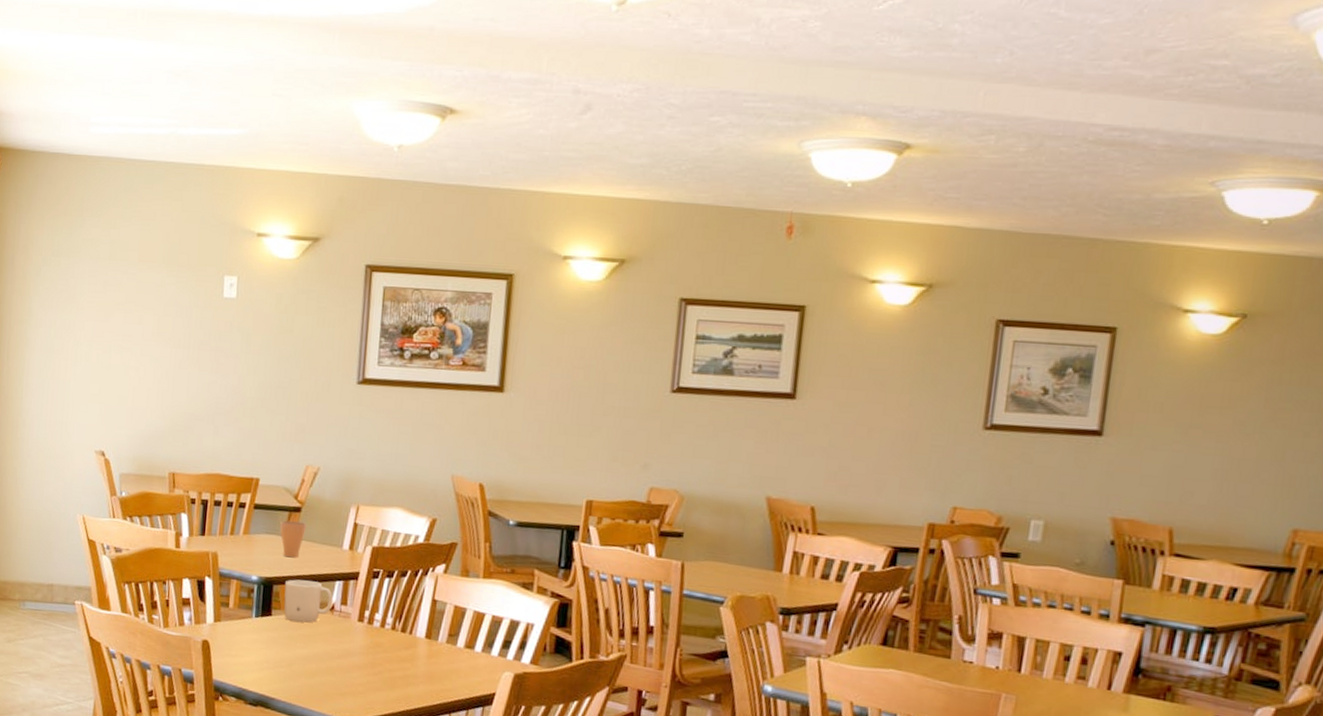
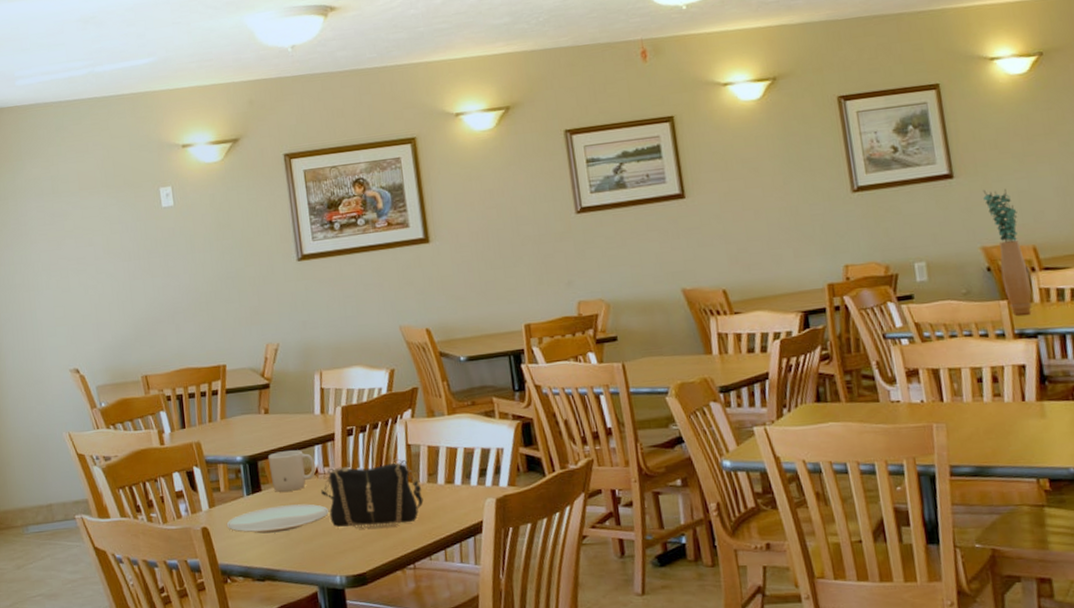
plate: none [228,633,338,662] -> present [226,504,330,534]
cup: present [280,520,306,558] -> none [253,397,278,433]
handbag: none [333,608,438,680] -> present [321,458,424,529]
vase: none [1123,455,1163,602] -> present [982,188,1032,317]

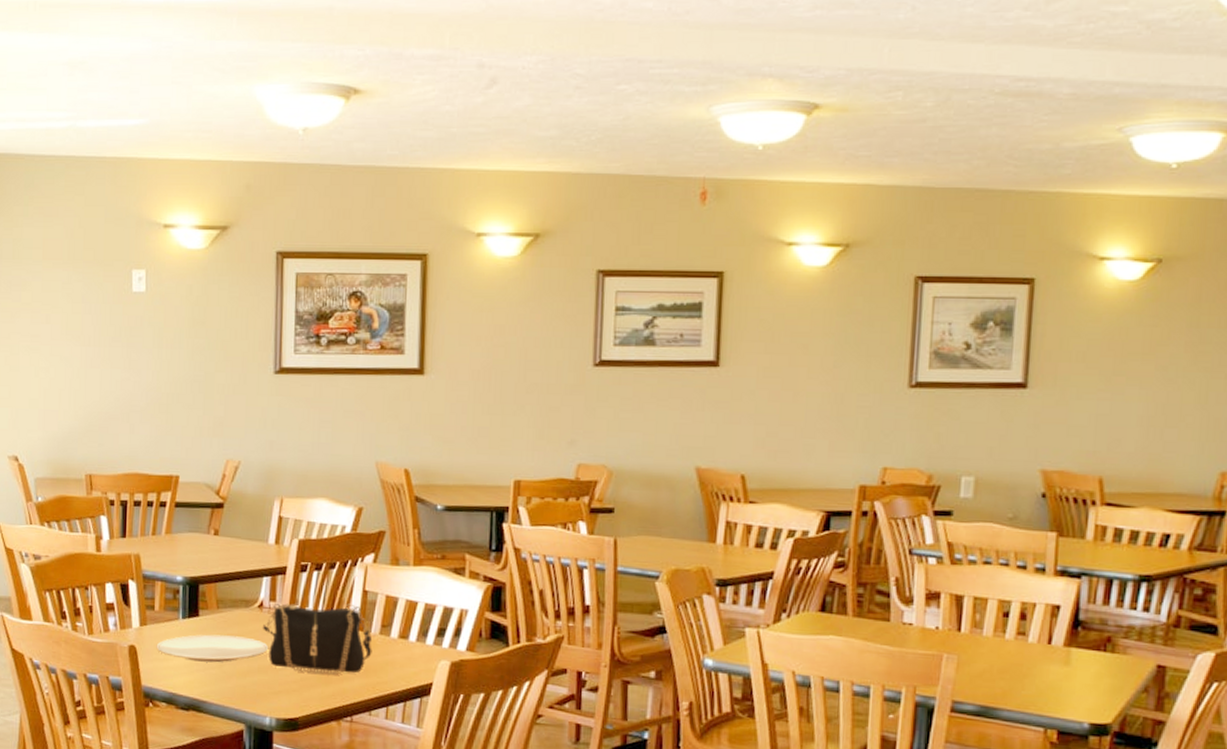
mug: present [267,450,316,492] -> none [210,577,262,622]
vase: present [982,188,1032,317] -> none [1056,406,1091,553]

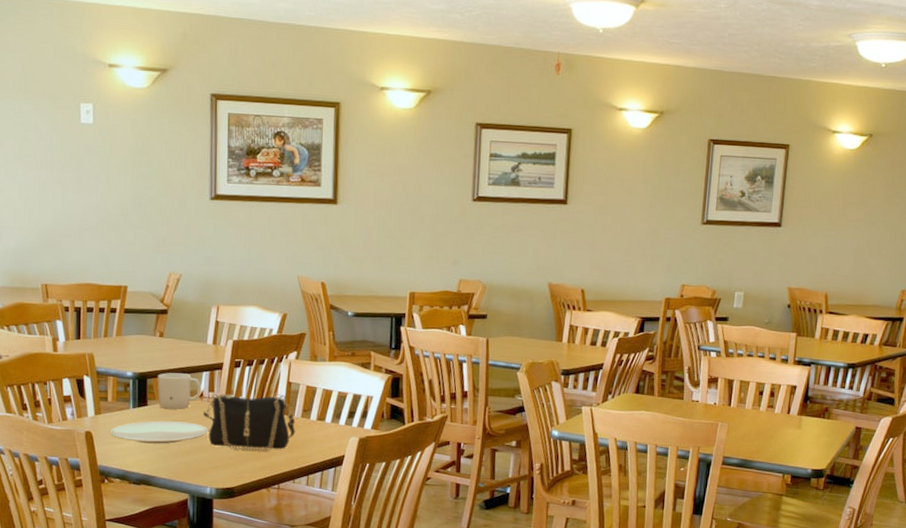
mug: none [210,577,262,622] -> present [157,372,202,409]

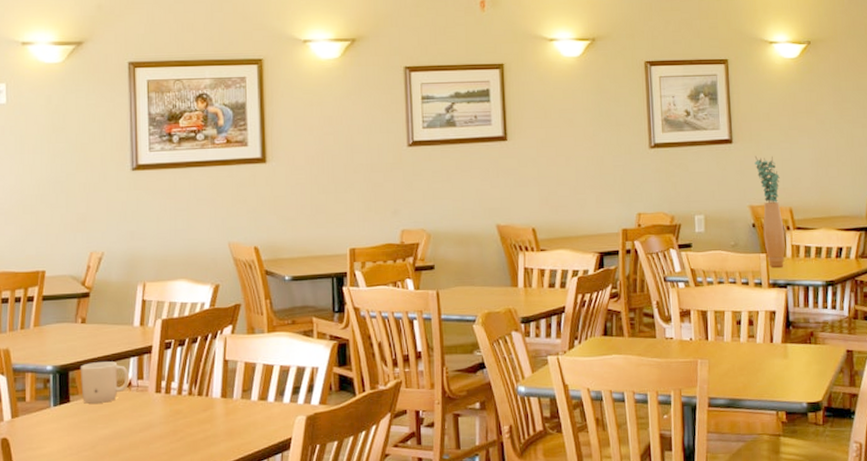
plate: present [110,420,209,444] -> none [28,416,139,446]
handbag: present [203,393,296,451] -> none [132,373,235,443]
vase: none [796,240,821,348] -> present [754,155,785,269]

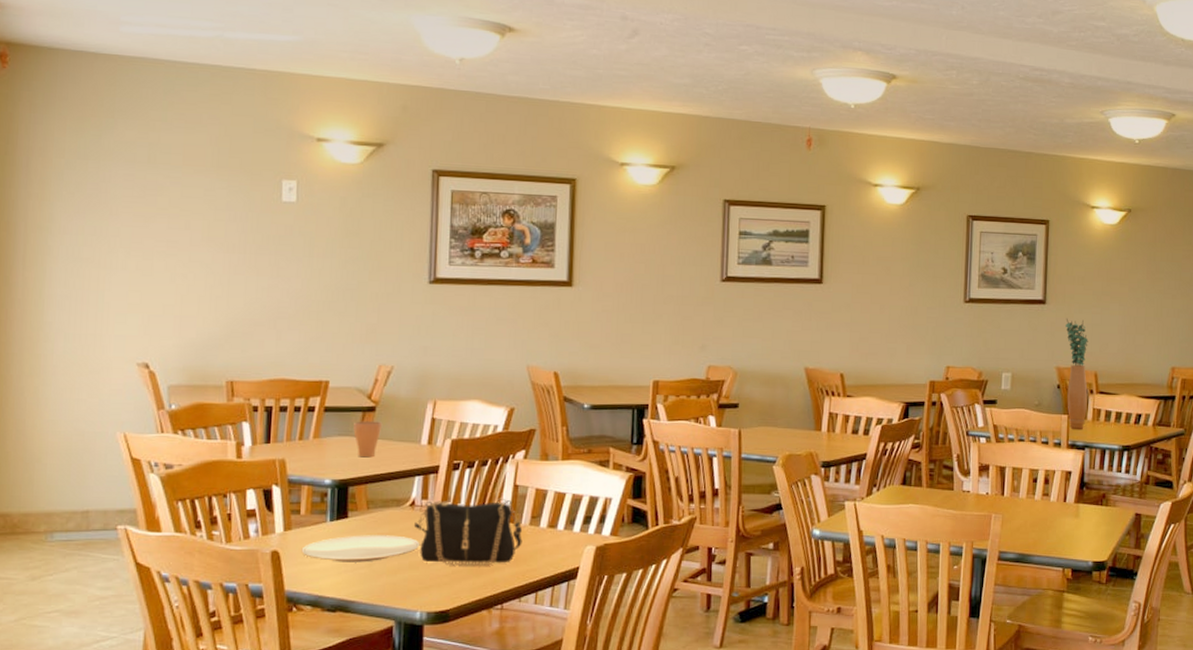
plate: none [28,416,139,446] -> present [301,535,420,562]
cup: none [70,306,96,343] -> present [353,421,382,458]
mug: present [80,361,130,404] -> none [360,479,413,521]
handbag: none [132,373,235,443] -> present [414,498,523,566]

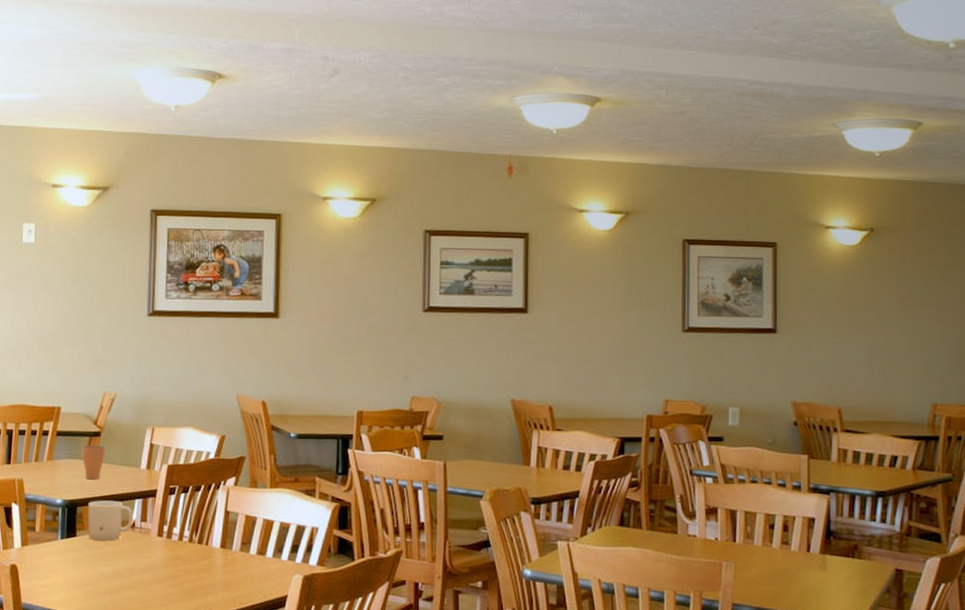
plate: present [301,535,420,562] -> none [36,553,140,580]
mug: none [360,479,413,521] -> present [87,500,134,541]
handbag: present [414,498,523,566] -> none [135,523,233,590]
vase: present [1065,318,1088,430] -> none [801,348,830,473]

